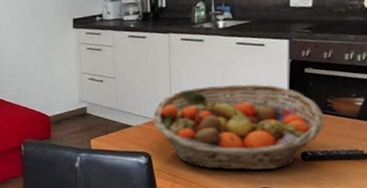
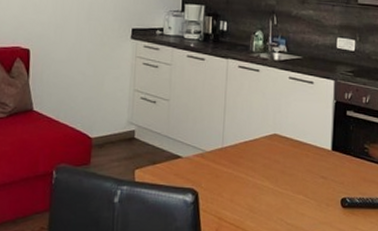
fruit basket: present [153,84,324,171] -> none [204,119,362,216]

